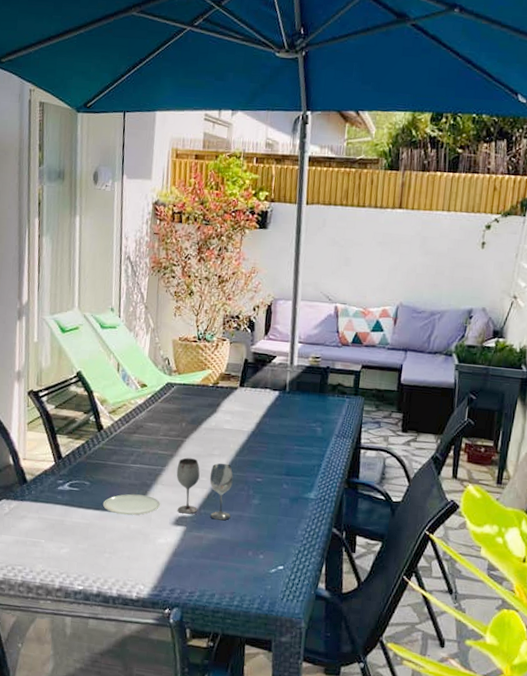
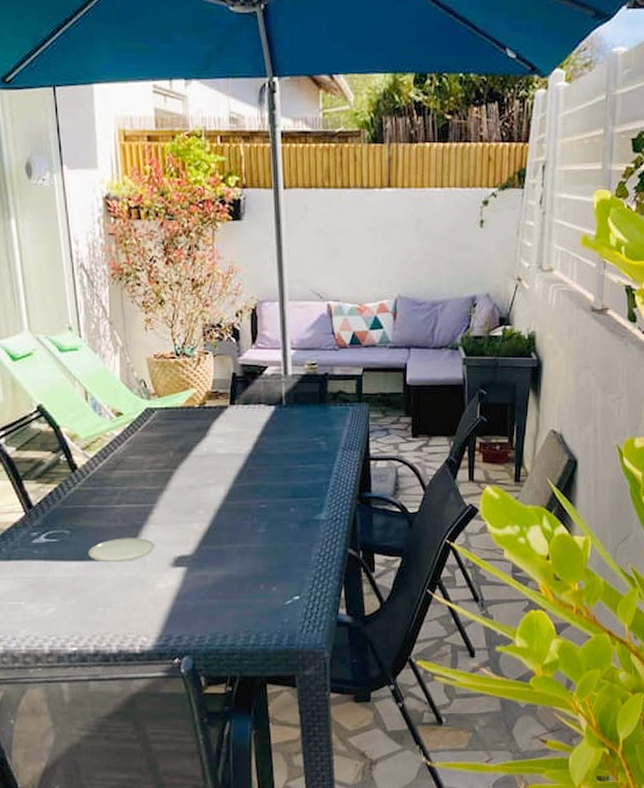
wineglass: present [176,457,234,521] -> none [169,490,235,555]

